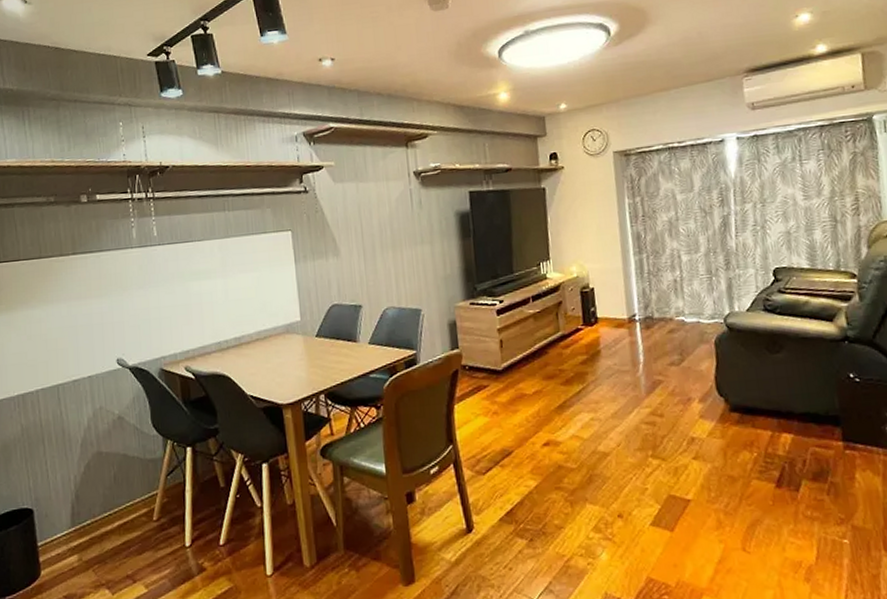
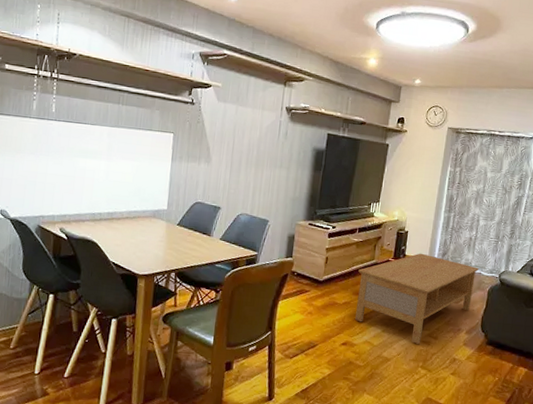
coffee table: none [543,311,697,428] -> present [355,253,479,344]

